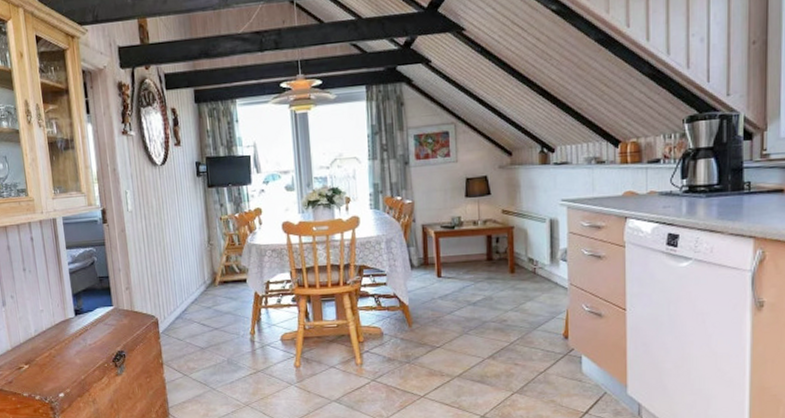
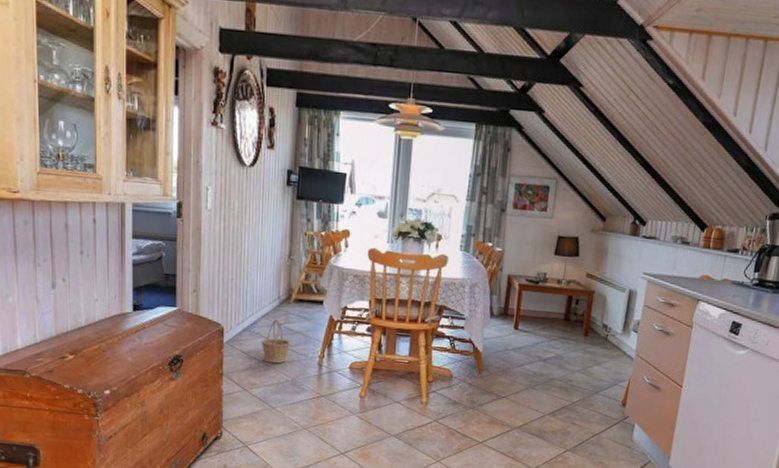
basket: none [194,303,222,346] -> present [261,319,291,364]

